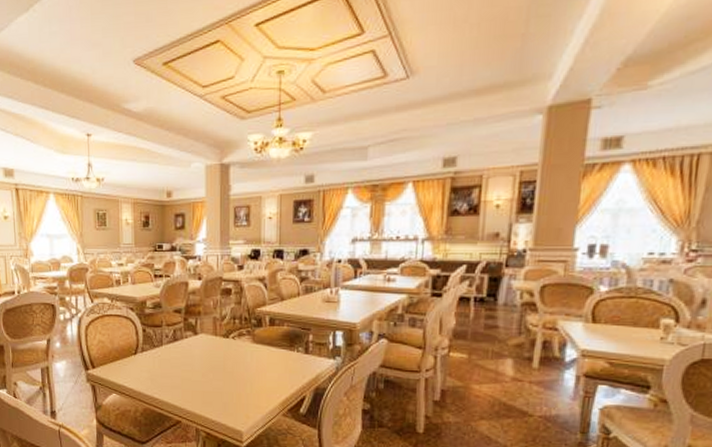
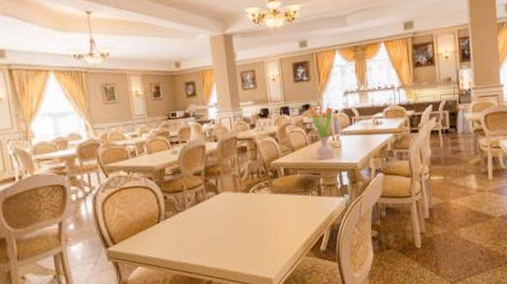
flower arrangement: none [303,253,336,314] -> present [306,106,335,159]

